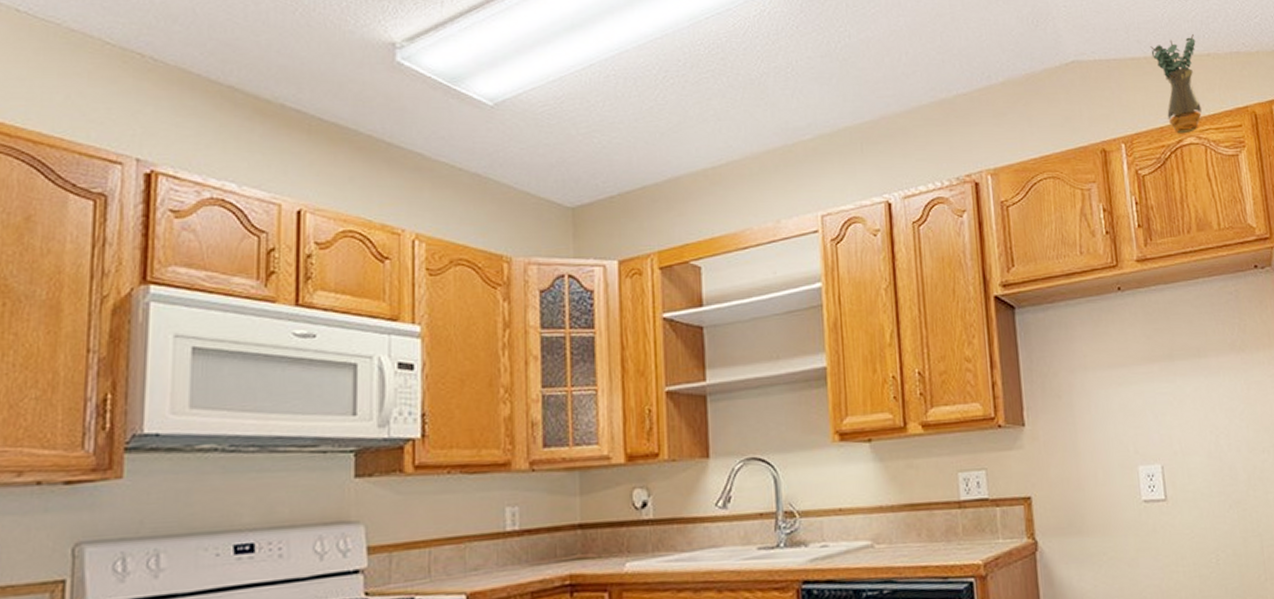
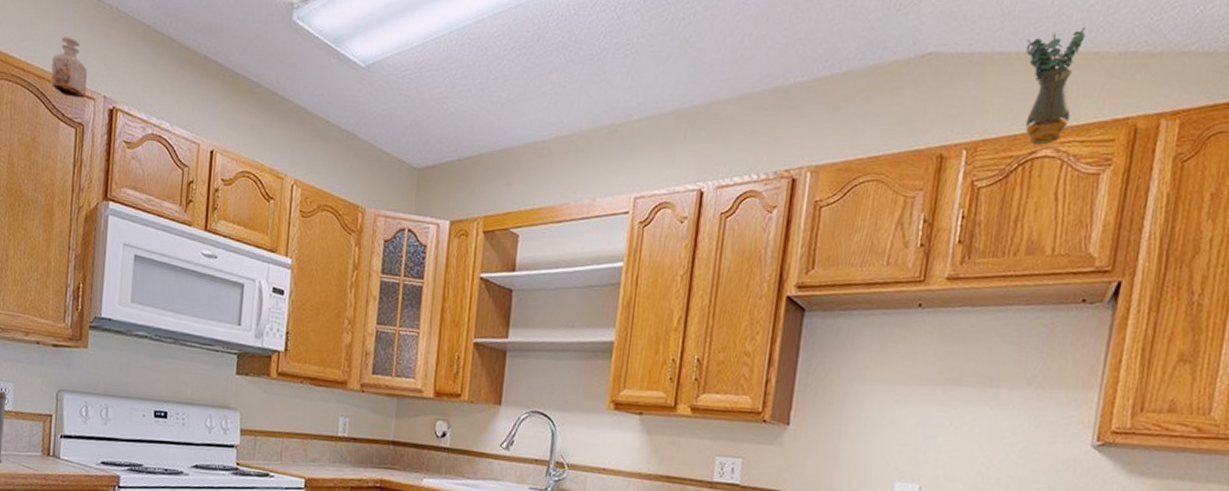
decorative bottle: none [53,93,111,164] -> present [51,36,88,98]

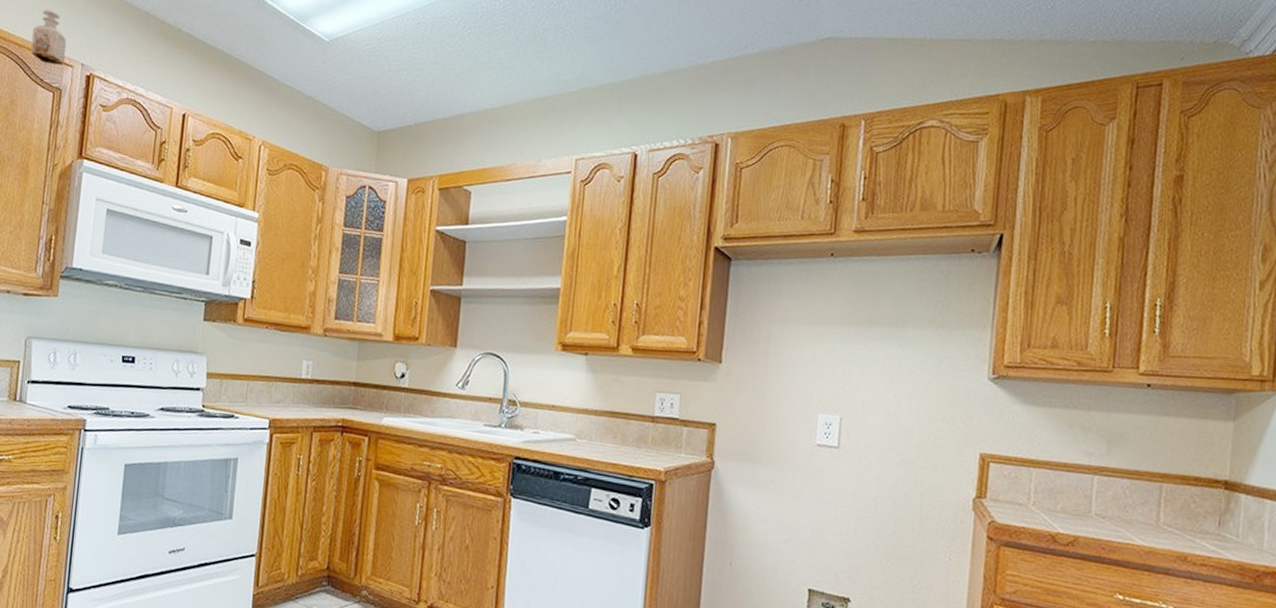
vase: present [1025,26,1086,145] -> none [909,17,959,117]

